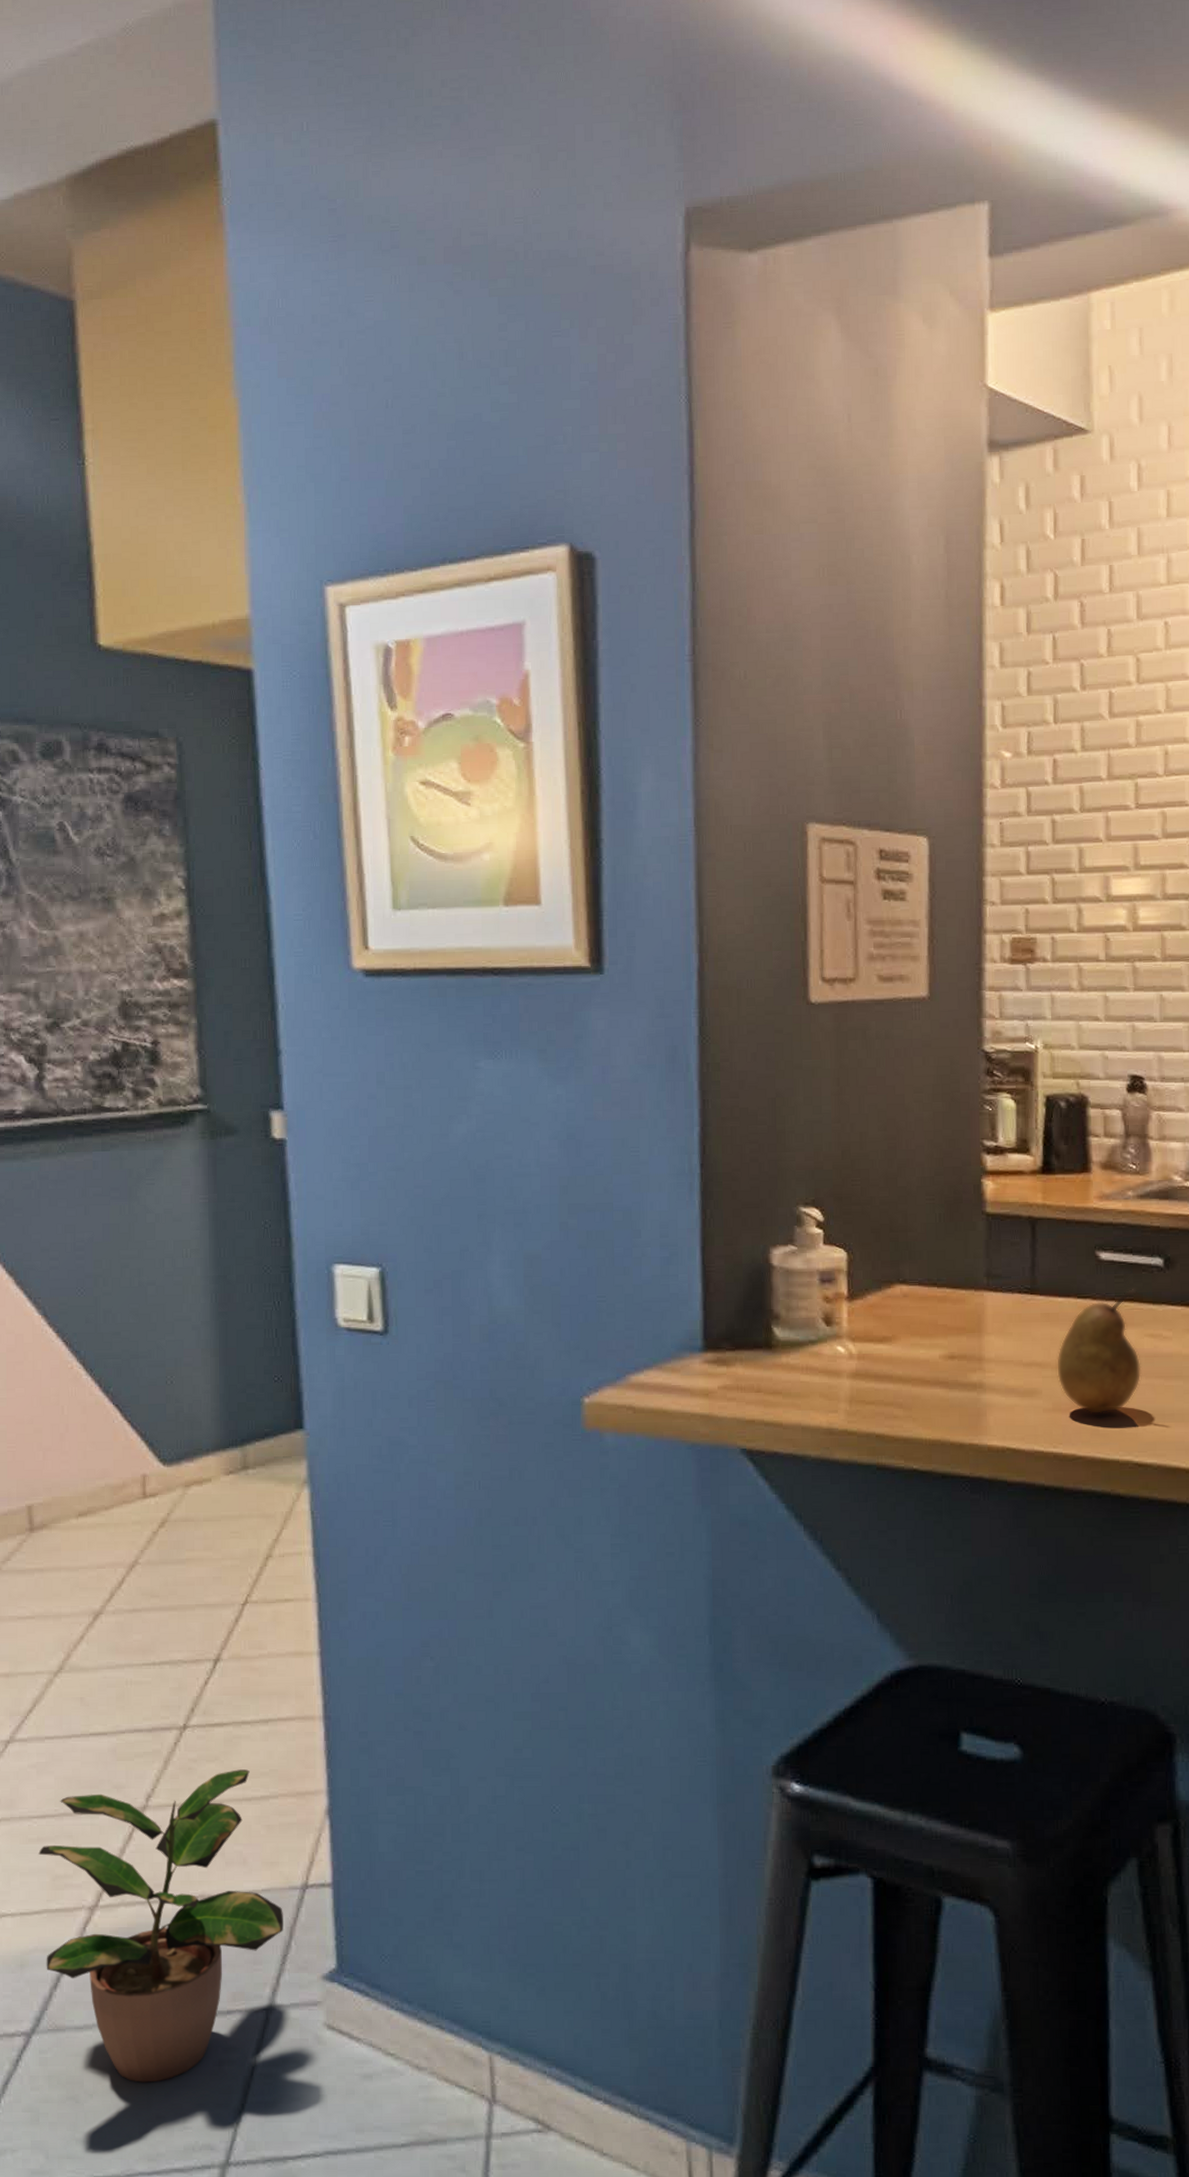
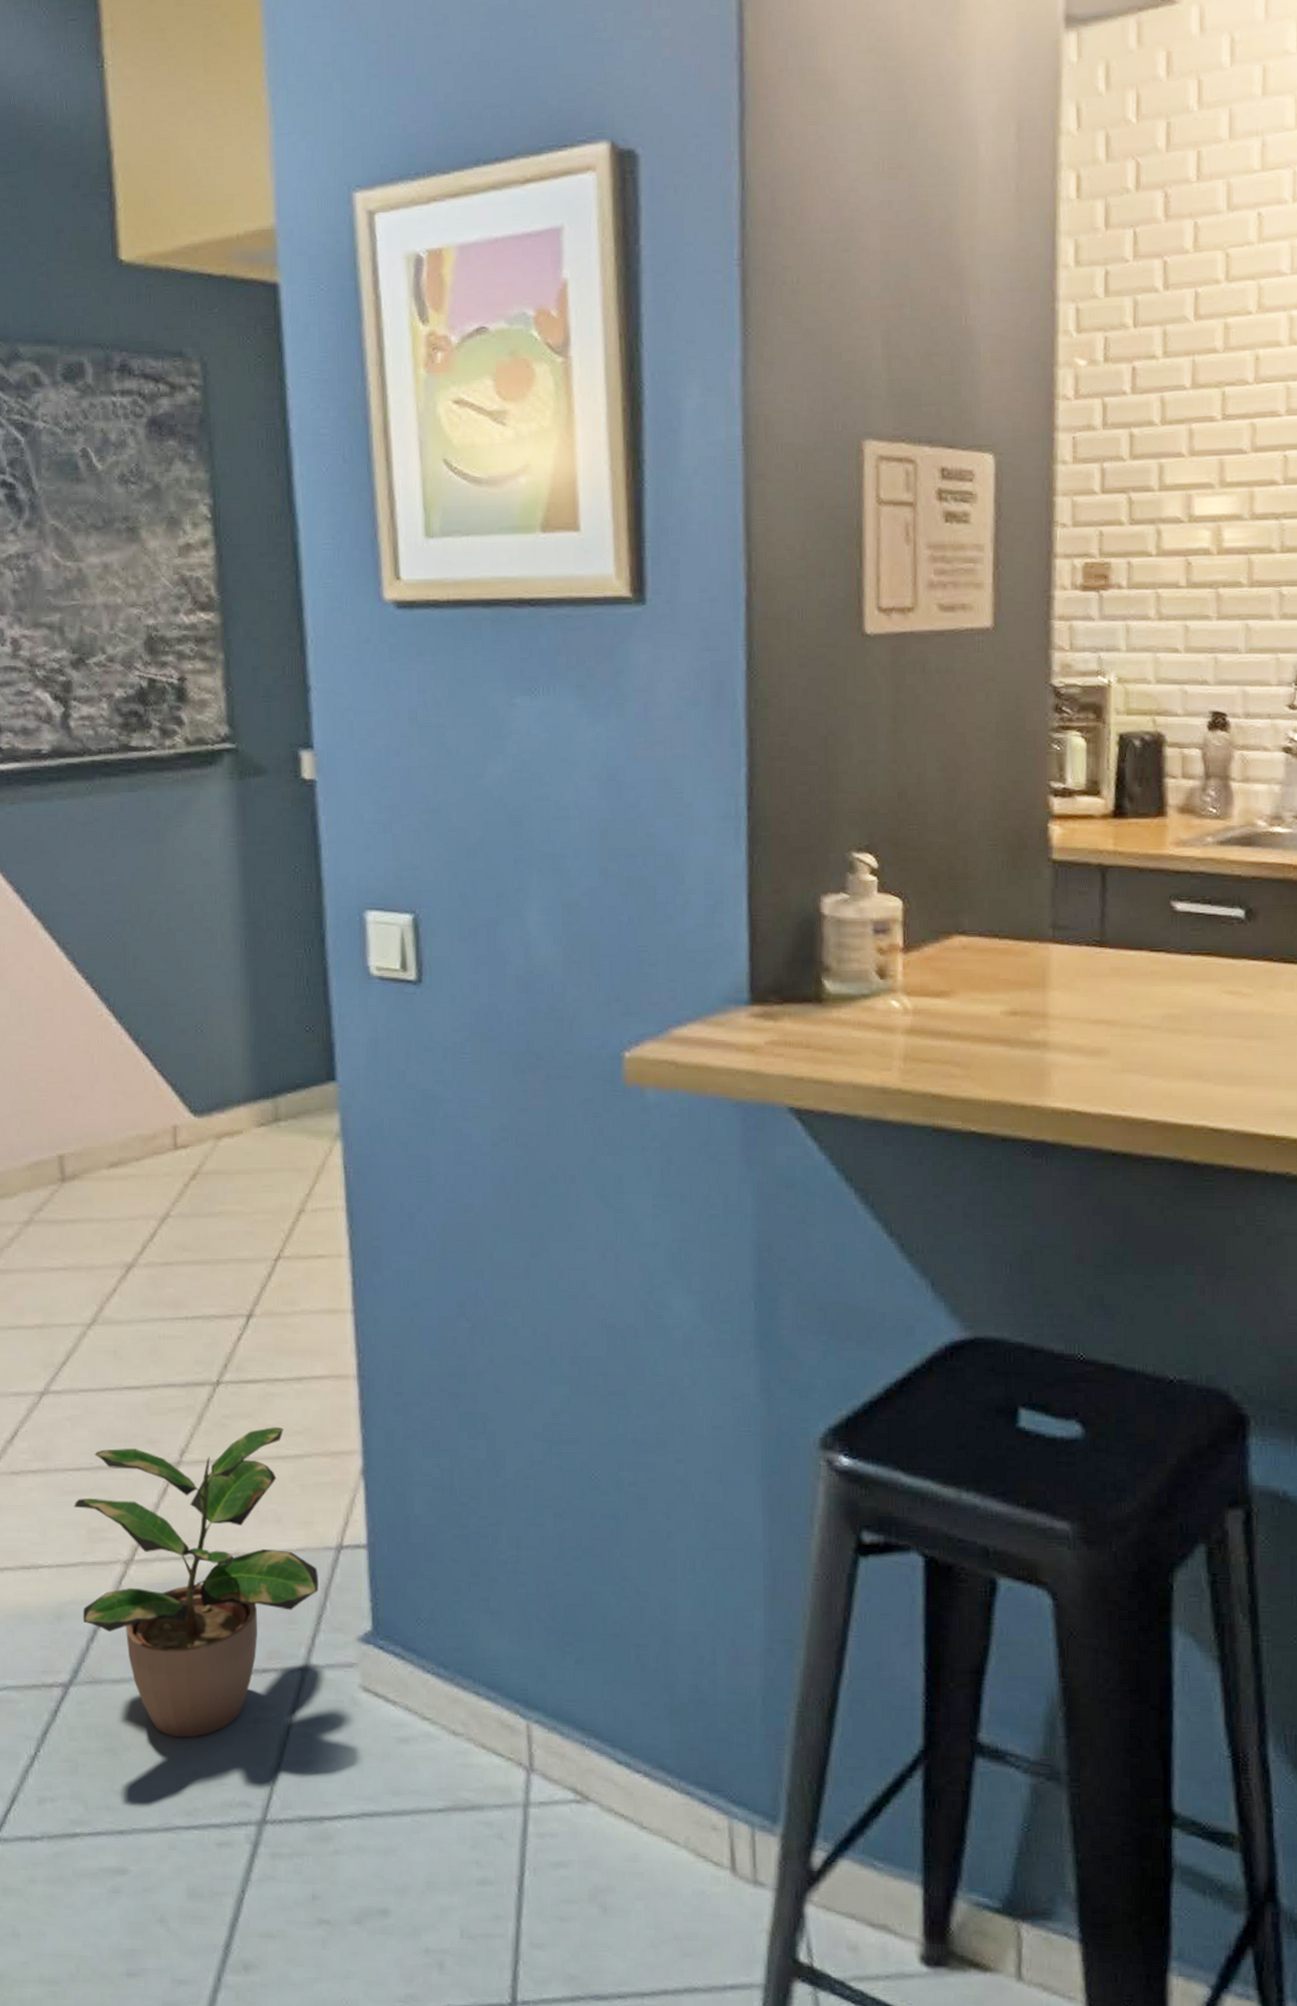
fruit: present [1057,1288,1142,1414] -> none [1127,941,1219,1075]

